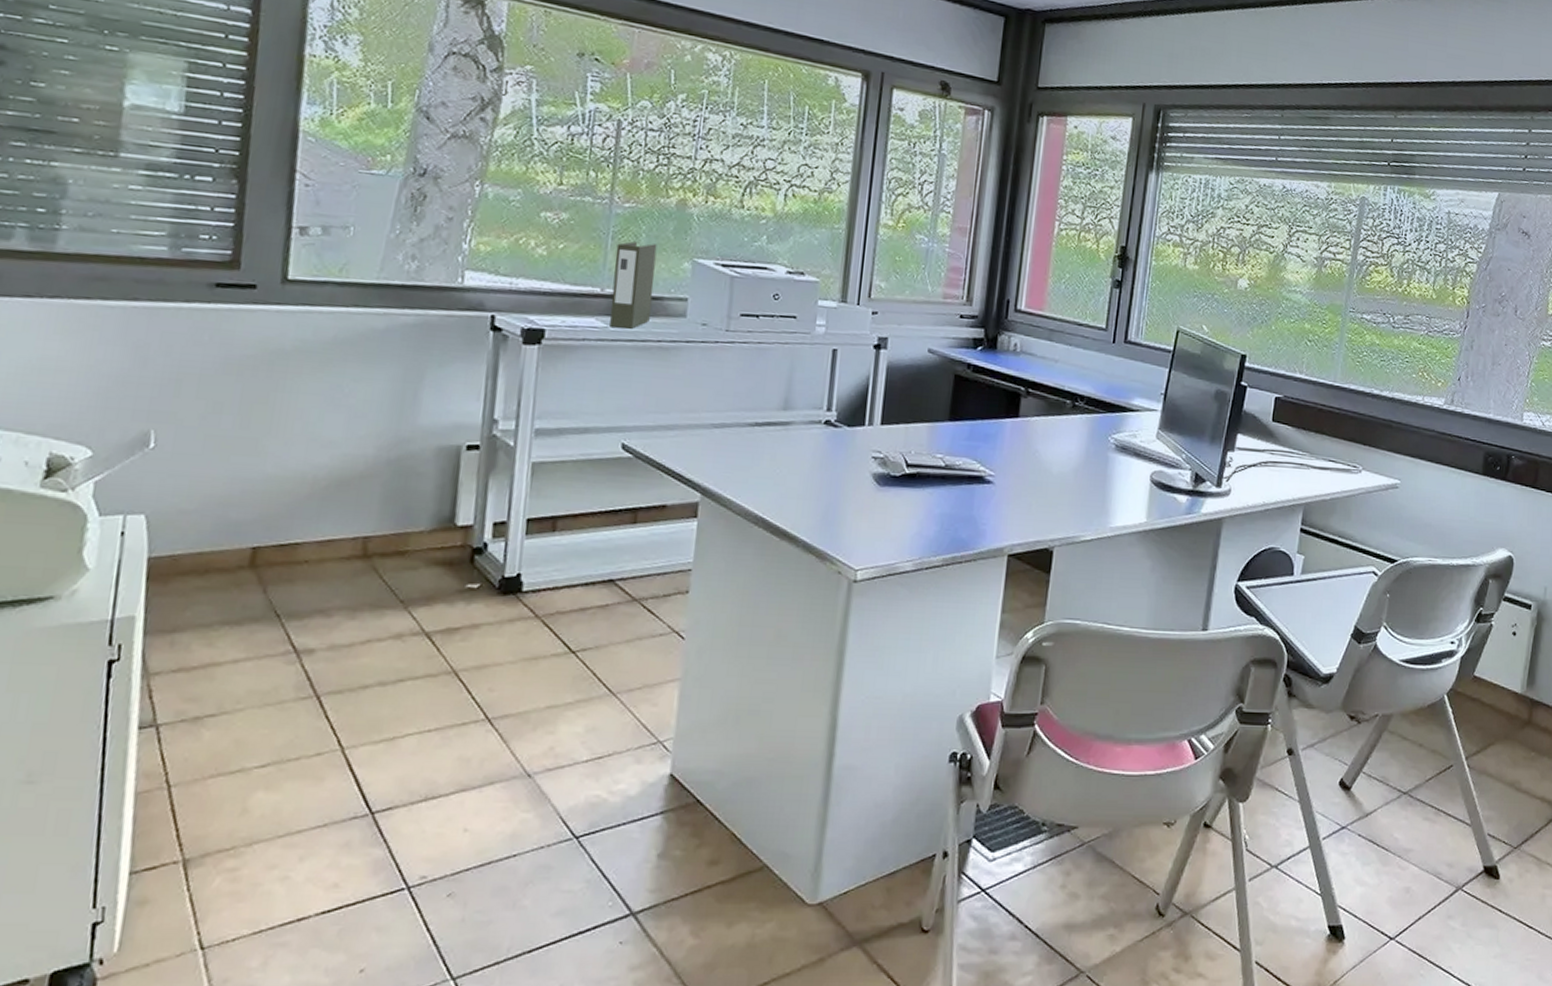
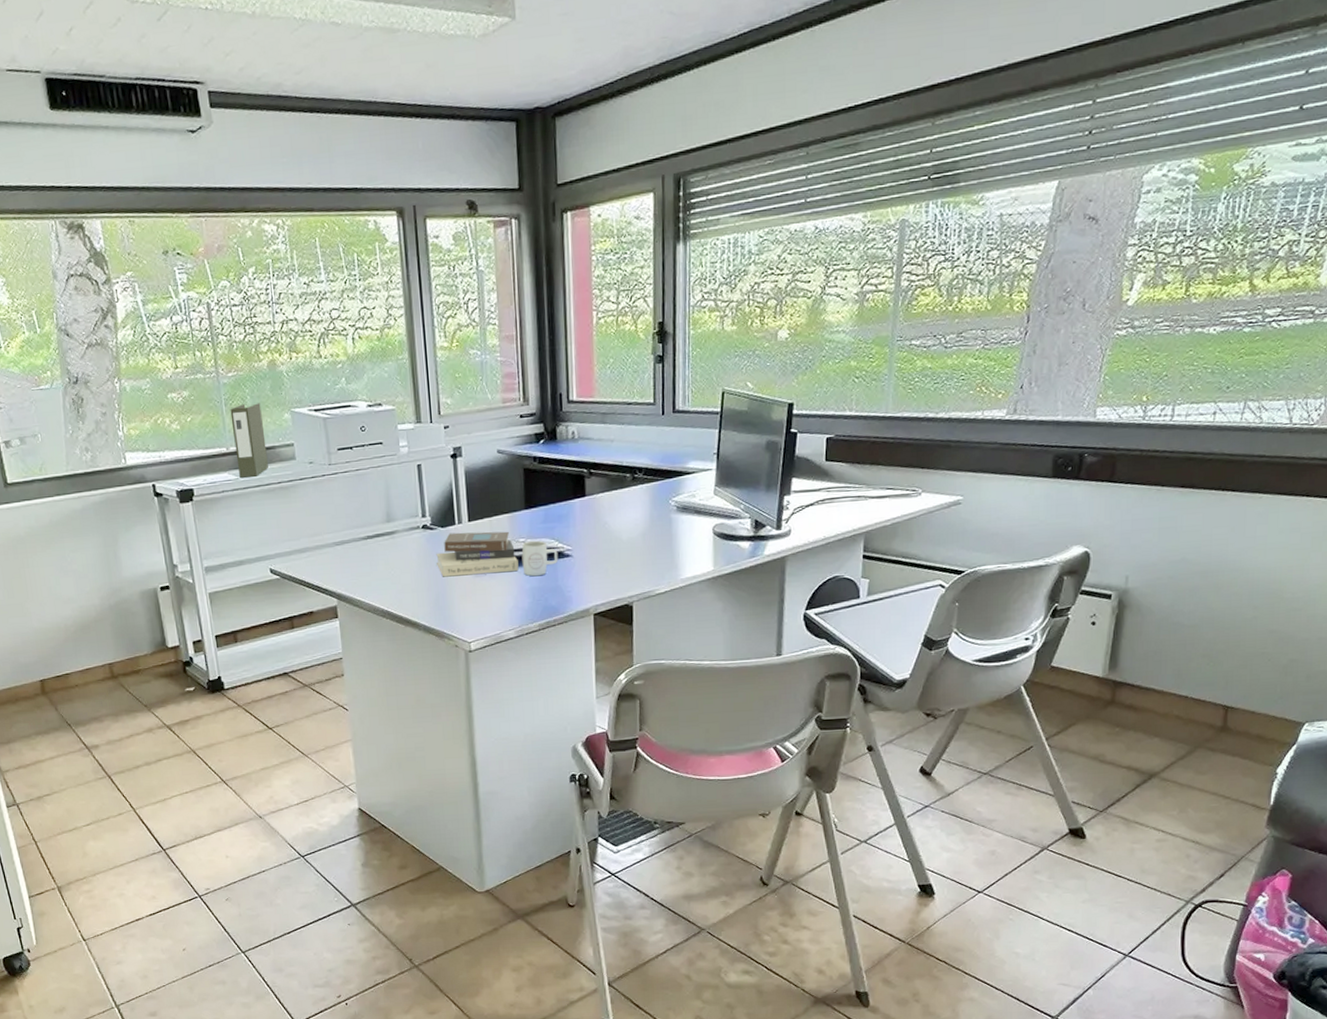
books: none [834,434,931,492] -> present [436,531,519,577]
mug: none [934,458,979,501] -> present [521,540,559,577]

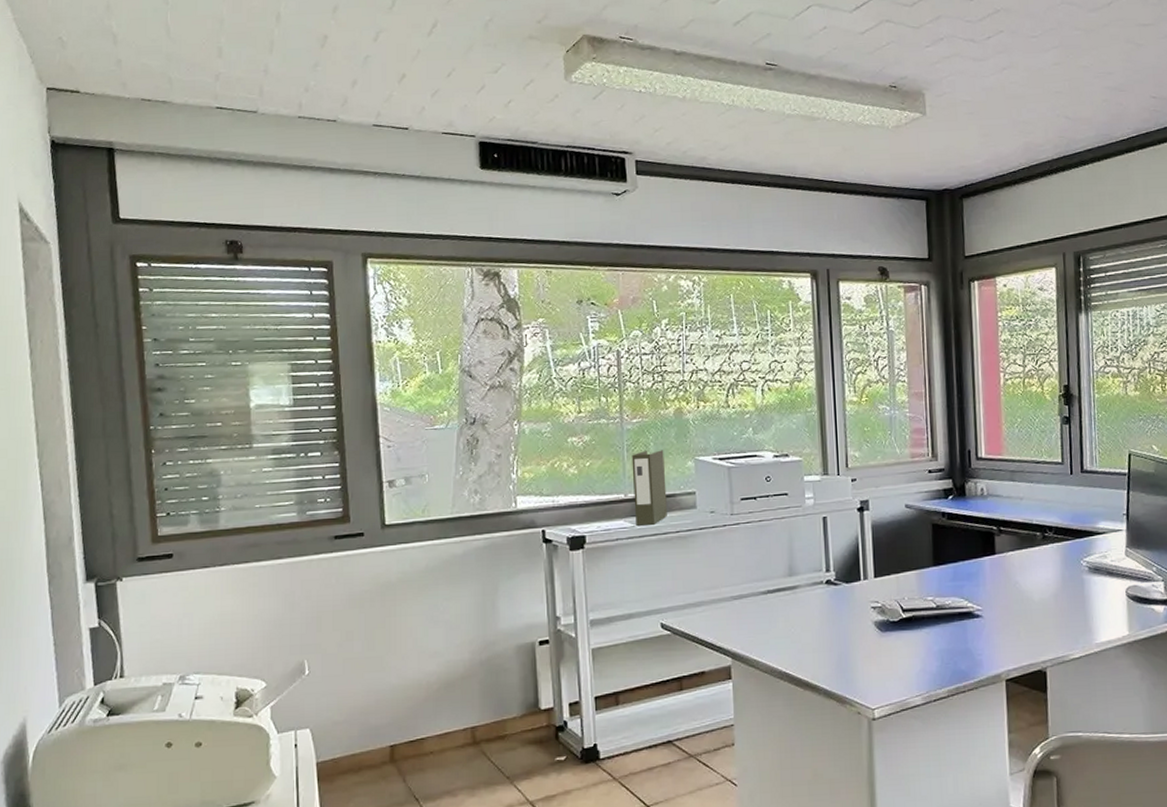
books: present [436,531,519,577] -> none [839,588,927,637]
mug: present [521,540,559,577] -> none [929,599,968,638]

